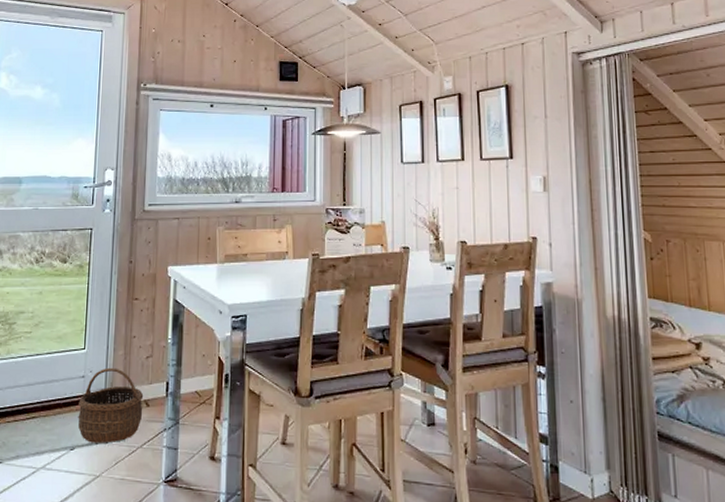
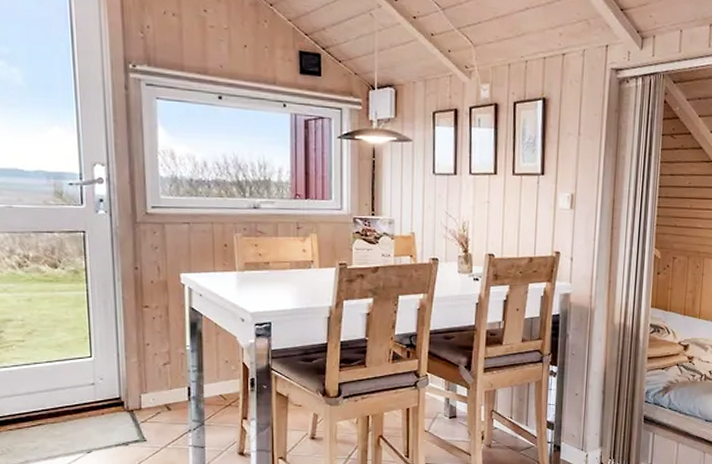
wicker basket: present [78,367,144,443] -> none [91,375,165,446]

